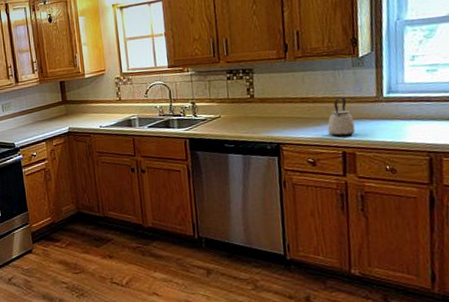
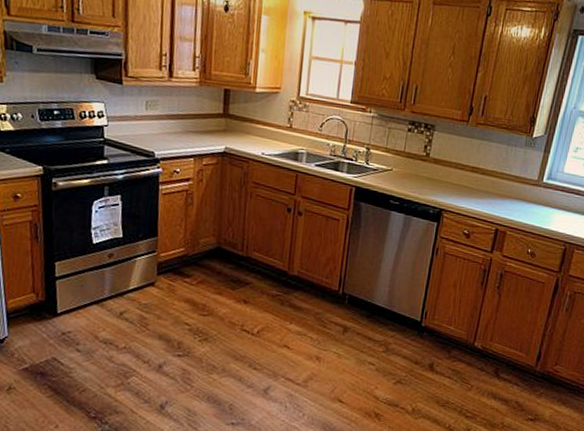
kettle: present [327,96,355,137] -> none [488,173,513,214]

